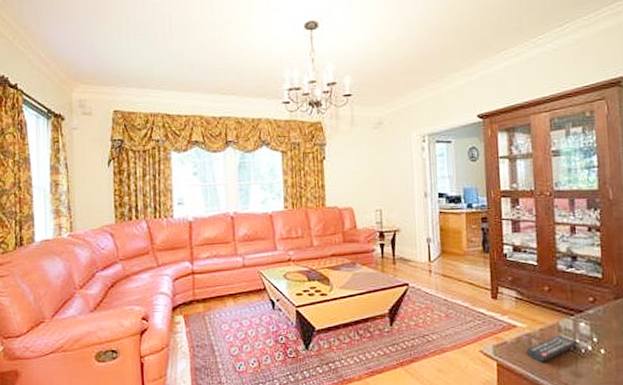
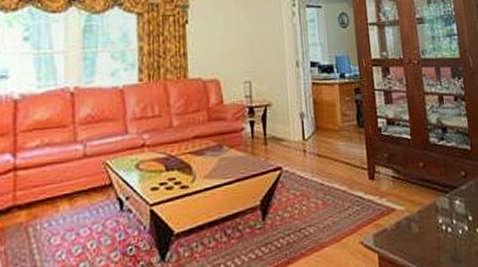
remote control: present [527,334,580,362] -> none [407,215,457,249]

